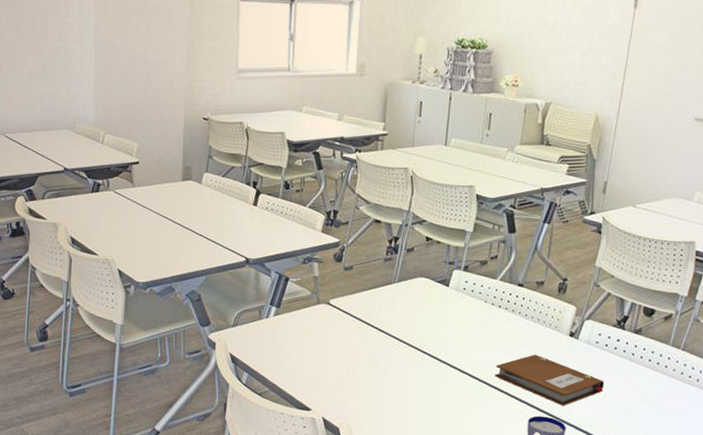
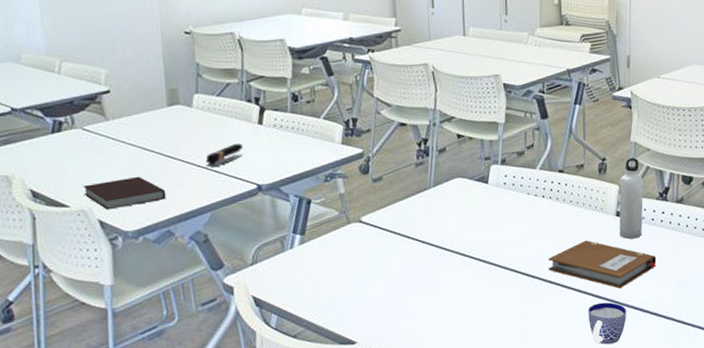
notebook: none [109,237,172,262] -> present [83,176,166,210]
stapler: none [206,220,238,238] -> present [205,144,243,168]
water bottle: none [570,282,602,361] -> present [619,157,644,239]

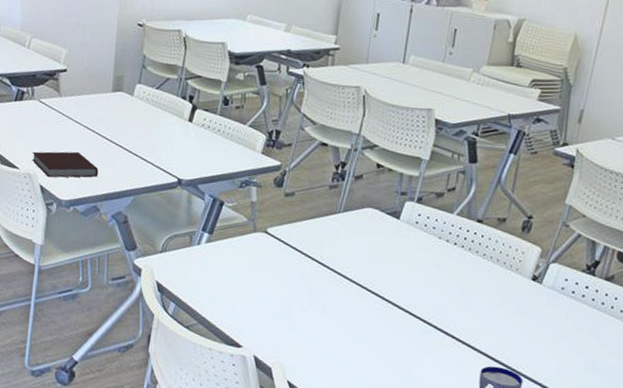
stapler: present [205,144,243,168] -> none [136,136,171,156]
notebook: present [548,240,657,289] -> none [446,298,569,357]
water bottle: present [619,157,644,239] -> none [532,221,571,309]

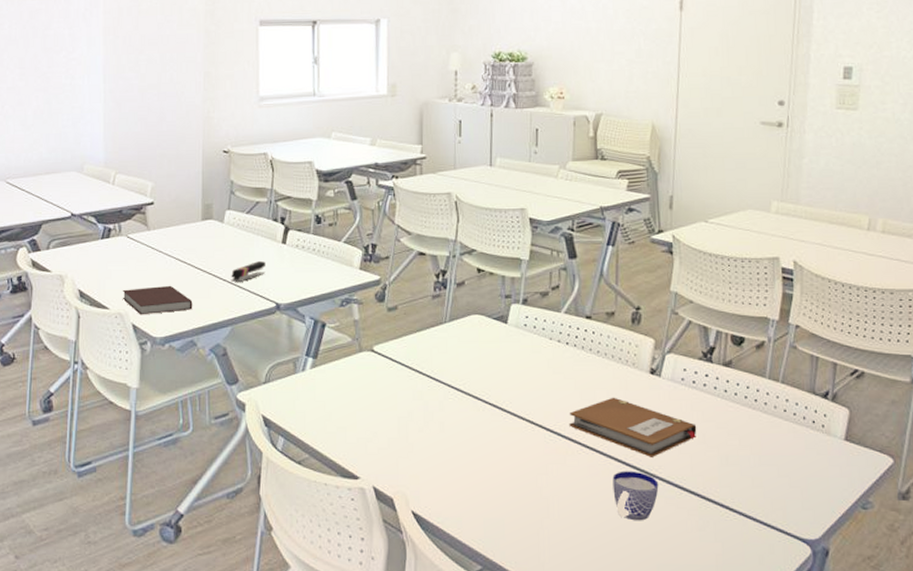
stapler: none [136,136,171,156] -> present [231,261,266,283]
notebook: none [446,298,569,357] -> present [569,397,697,457]

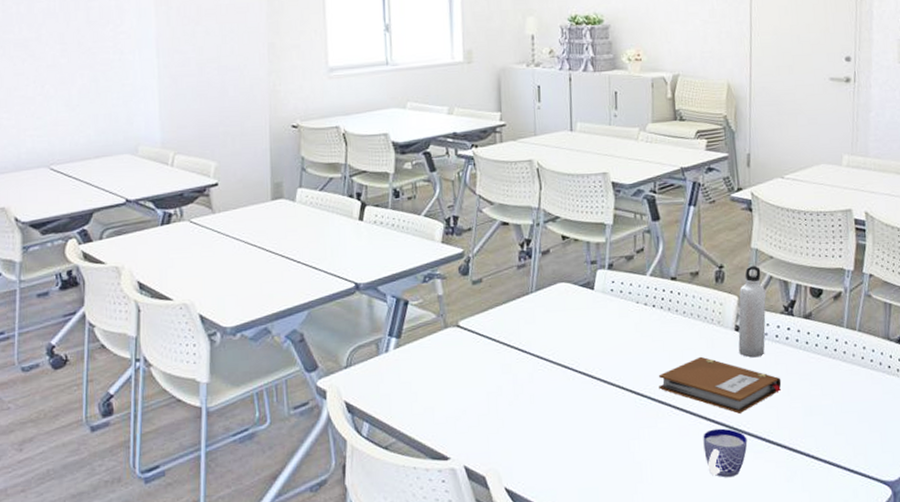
notebook: present [122,285,193,315] -> none [187,270,265,305]
stapler: present [231,261,266,283] -> none [305,240,342,264]
water bottle: none [653,309,684,402] -> present [738,265,766,358]

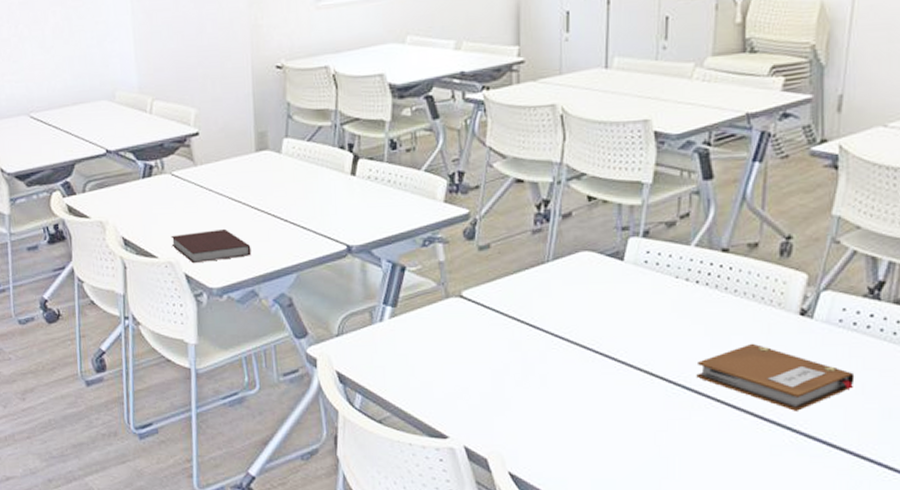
notebook: none [187,270,265,305] -> present [171,228,252,264]
cup: present [703,428,748,478] -> none [747,426,803,482]
water bottle: present [738,265,766,358] -> none [803,237,845,348]

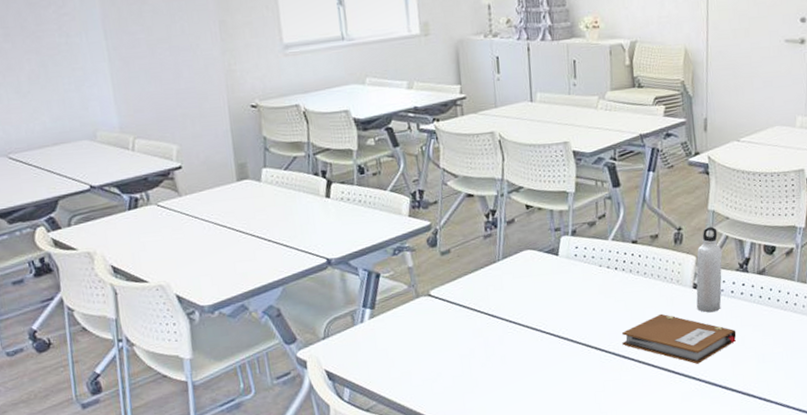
notebook: present [171,228,252,264] -> none [160,251,239,285]
water bottle: none [803,237,845,348] -> present [696,226,722,313]

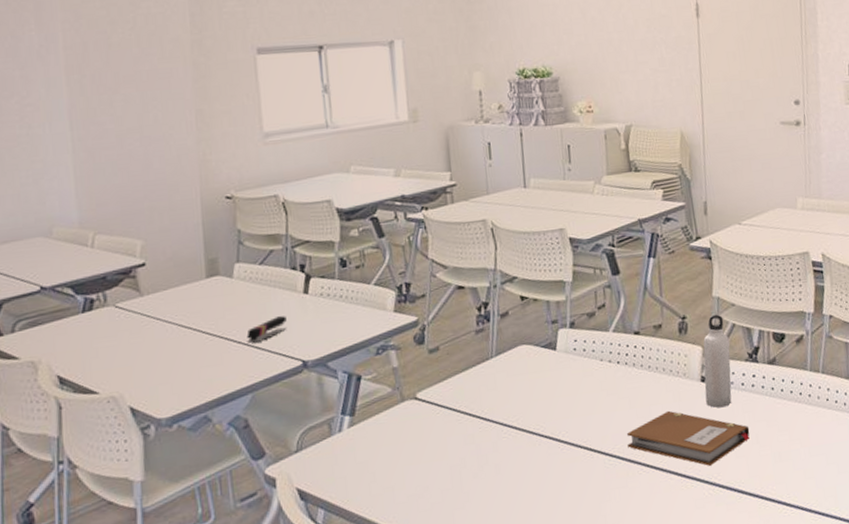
stapler: none [276,217,311,242] -> present [246,316,287,344]

